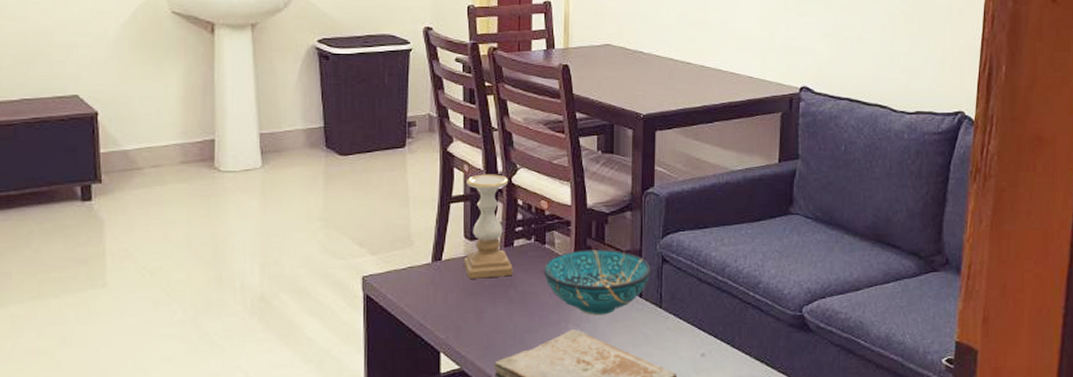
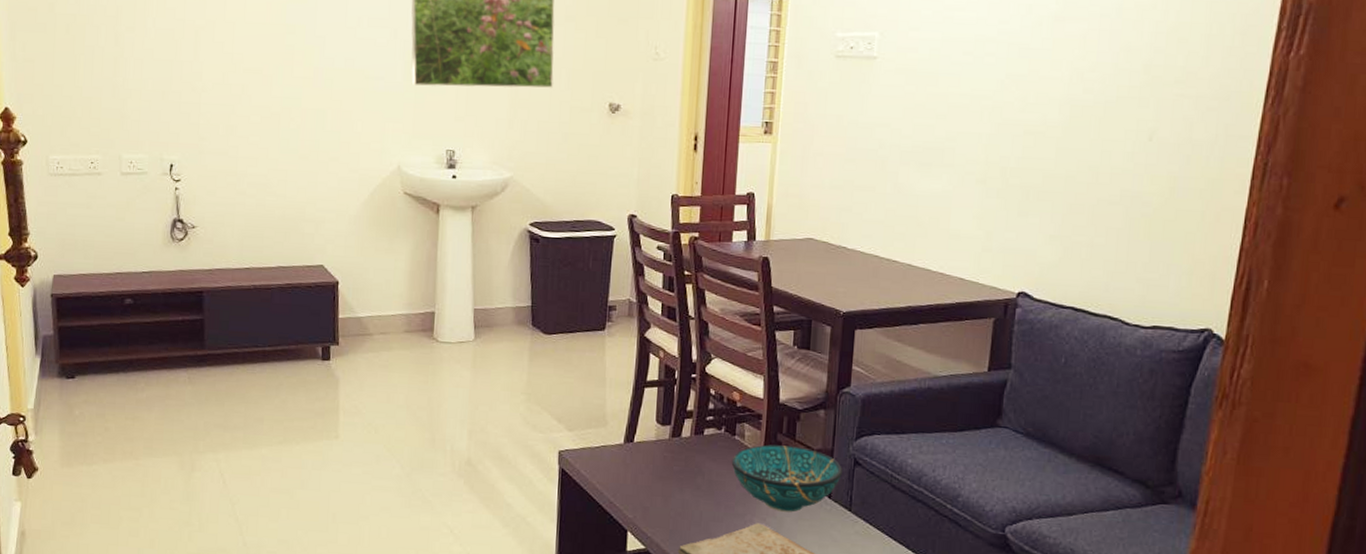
candle holder: present [463,174,513,279] -> none [654,361,703,464]

